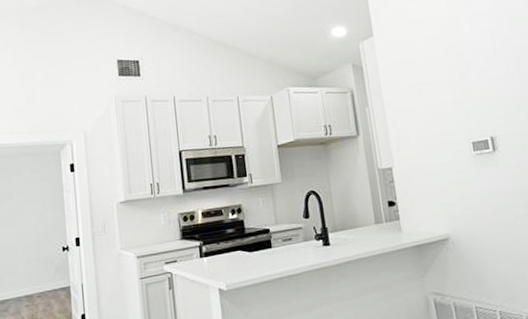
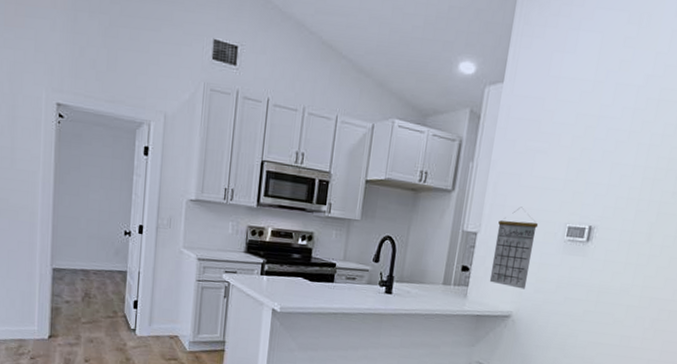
calendar: none [408,135,454,211] -> present [489,207,539,289]

